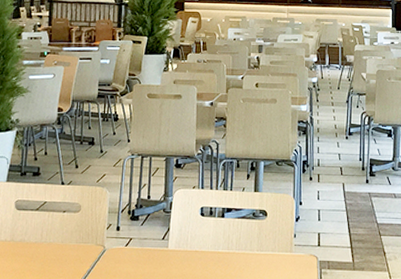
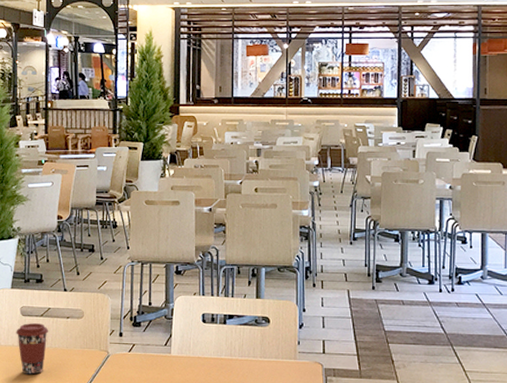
coffee cup: none [9,217,44,271] -> present [16,323,49,375]

